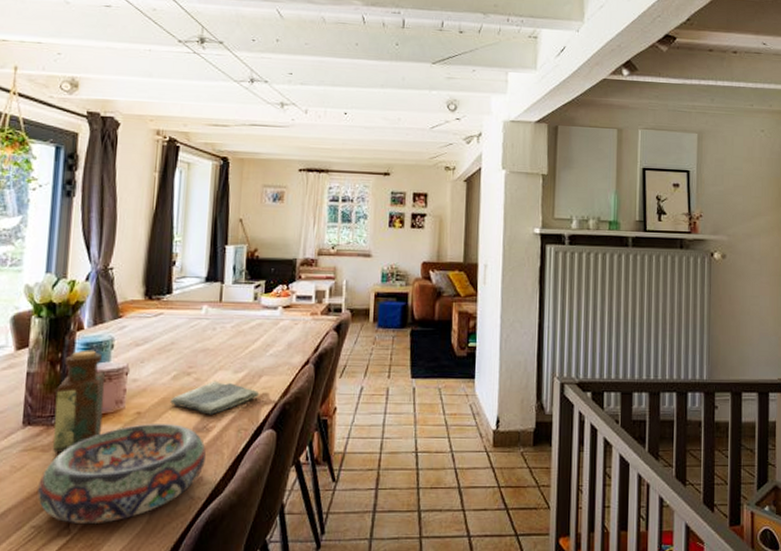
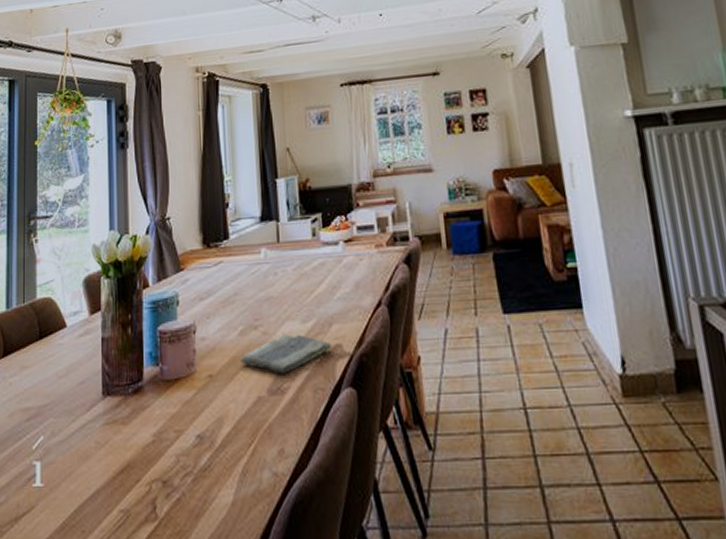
decorative bowl: present [37,424,207,525] -> none [122,387,285,508]
bottle: present [53,350,106,453] -> none [130,308,177,425]

